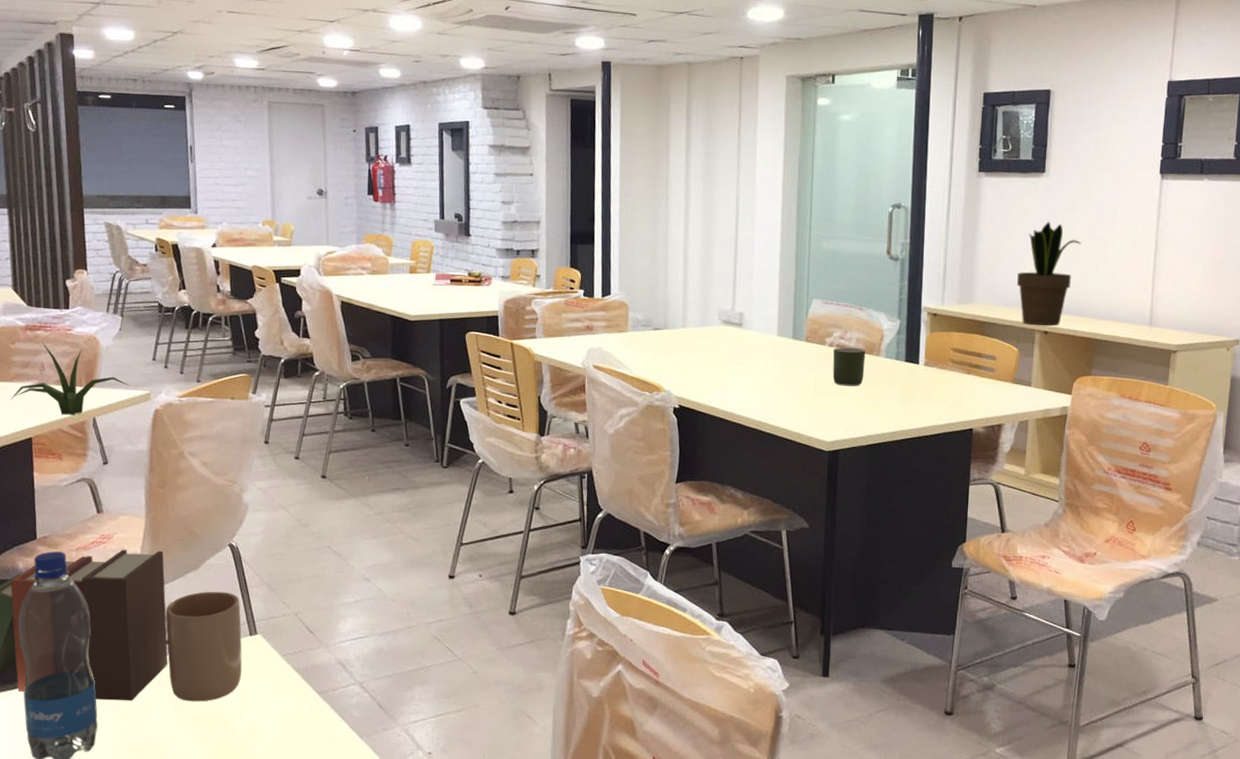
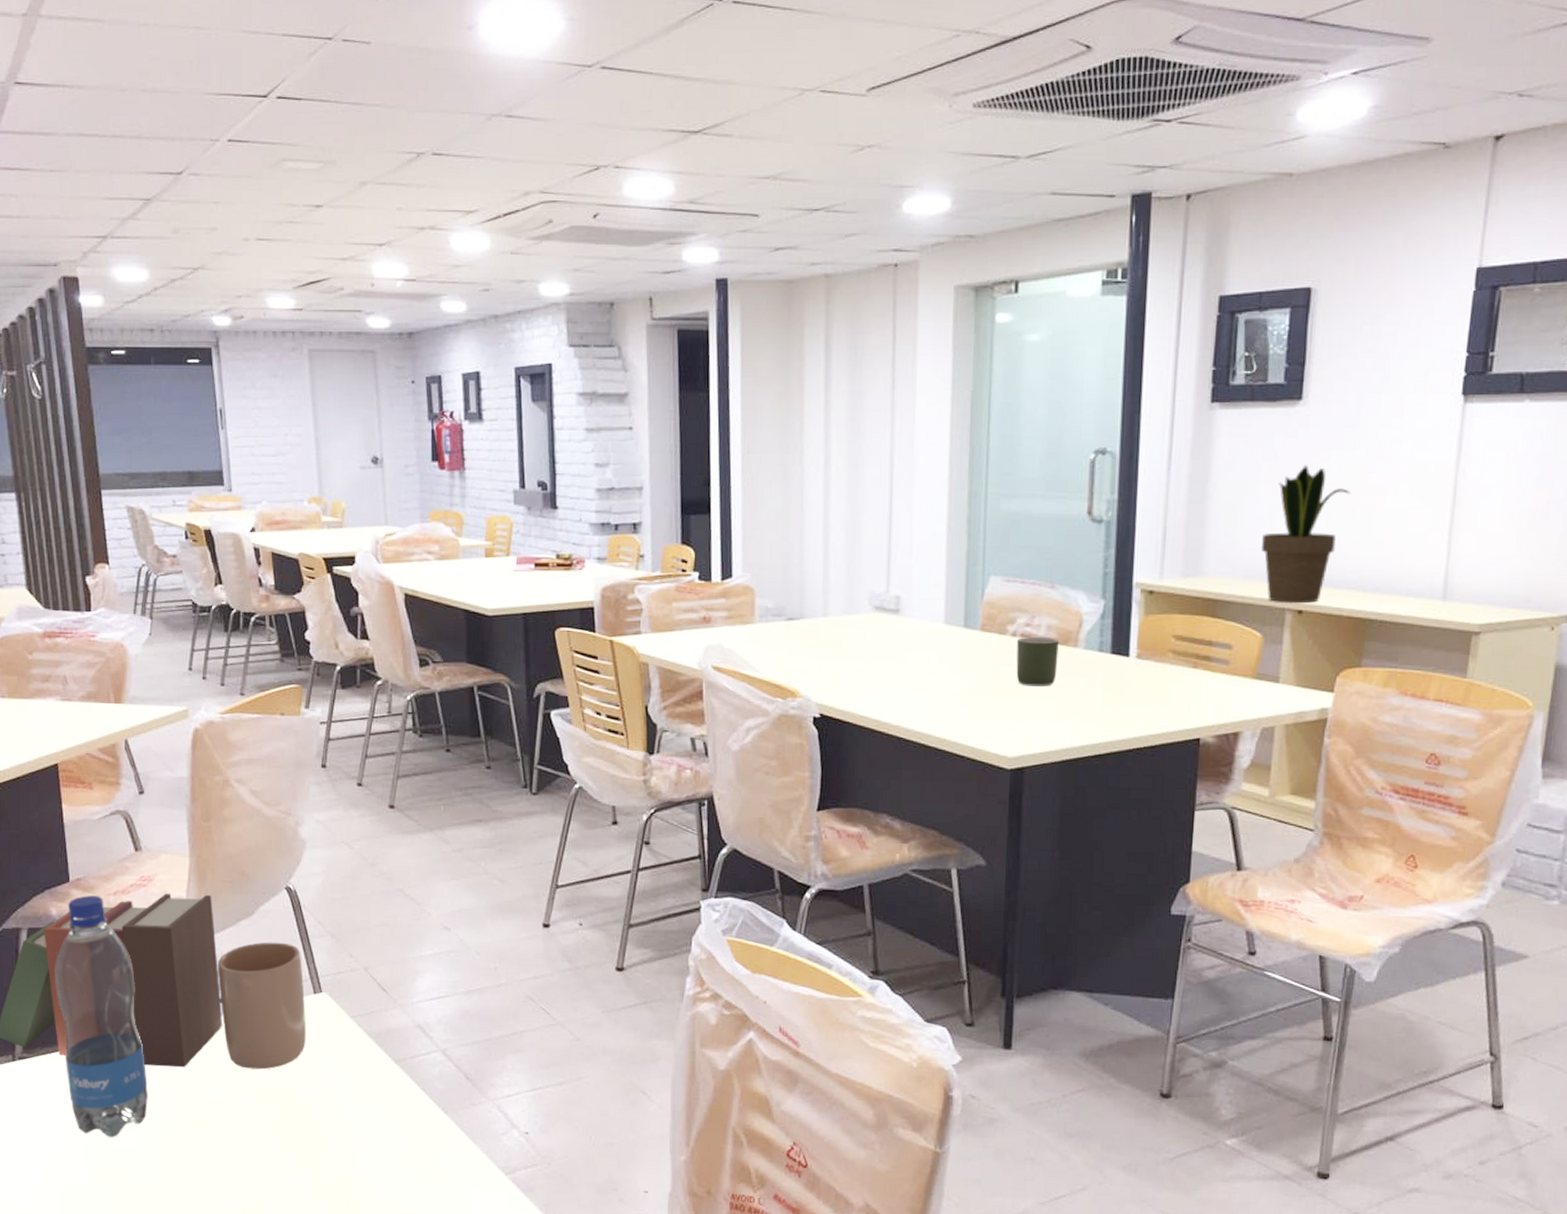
plant: present [10,342,130,416] -> none [31,651,164,737]

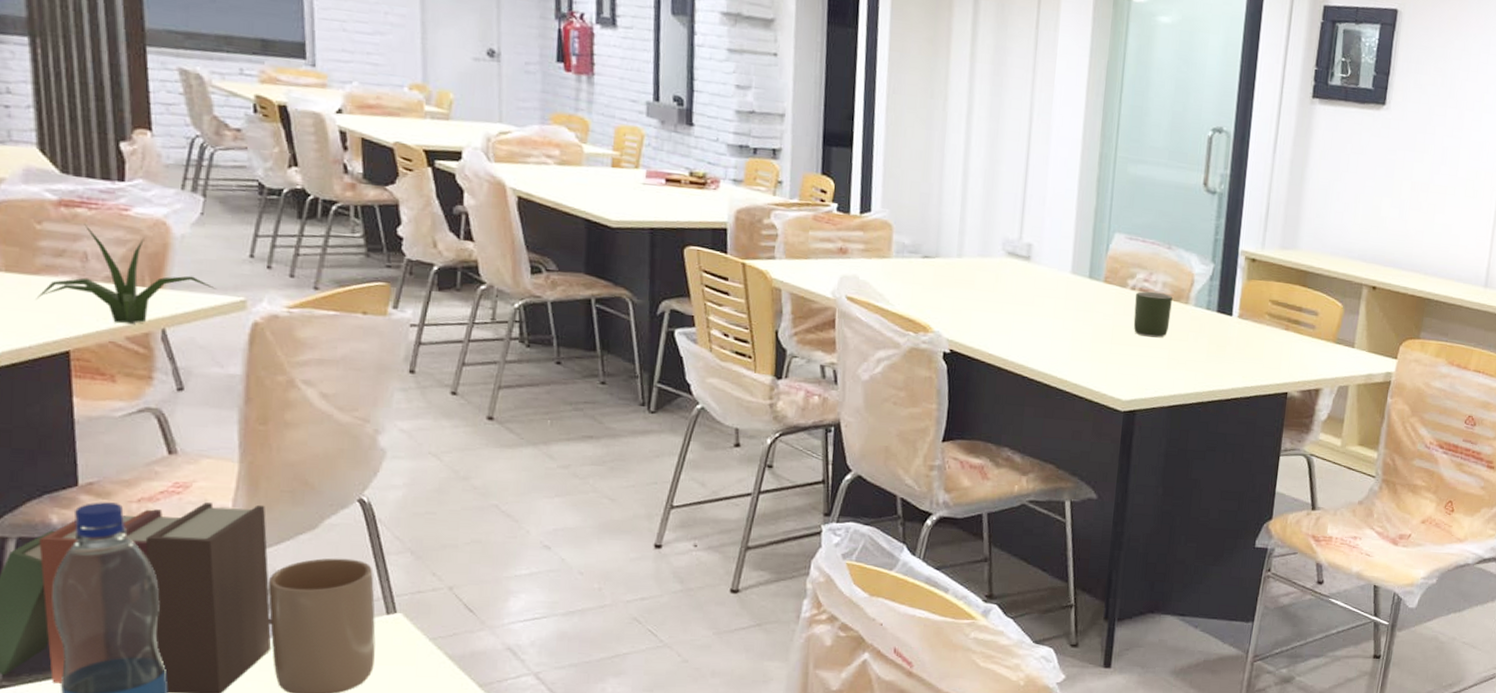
plant: none [31,651,164,737] -> present [36,224,216,325]
potted plant: present [1262,464,1351,604] -> none [1346,161,1420,281]

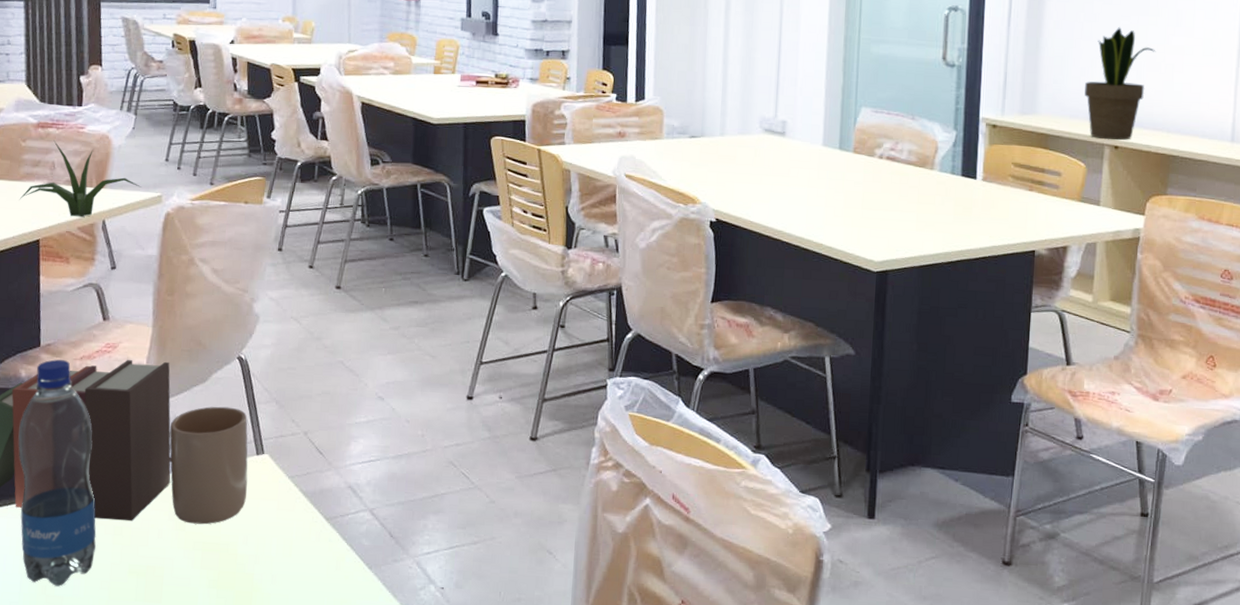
mug: present [1133,291,1173,338] -> none [882,159,918,202]
potted plant: none [1346,161,1420,281] -> present [1084,26,1156,140]

